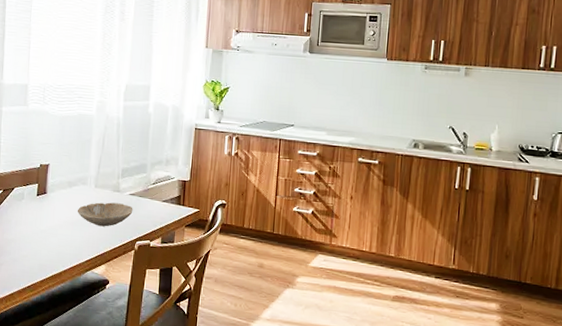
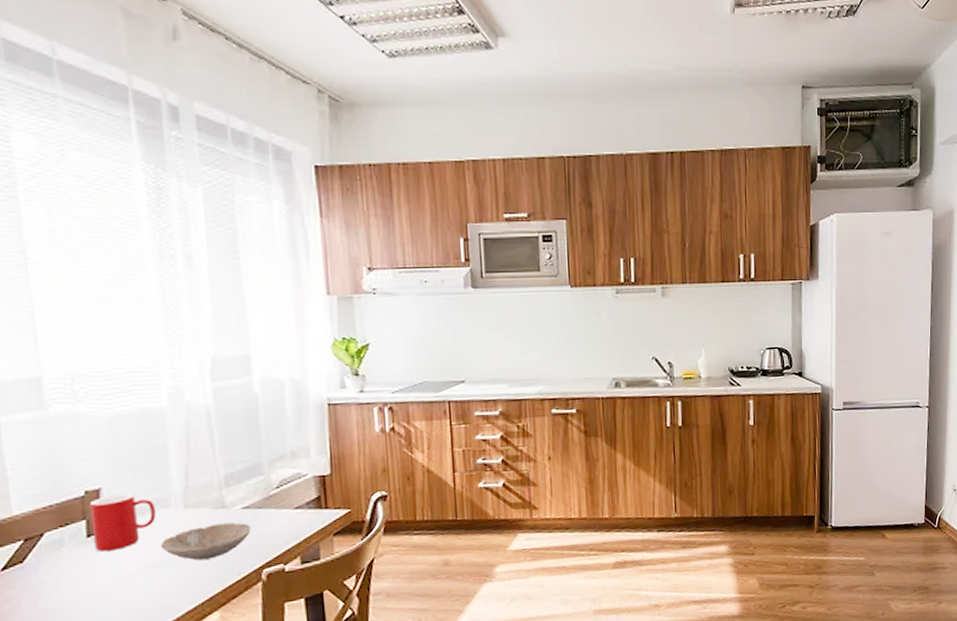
cup: none [40,170,79,208] -> present [89,493,157,552]

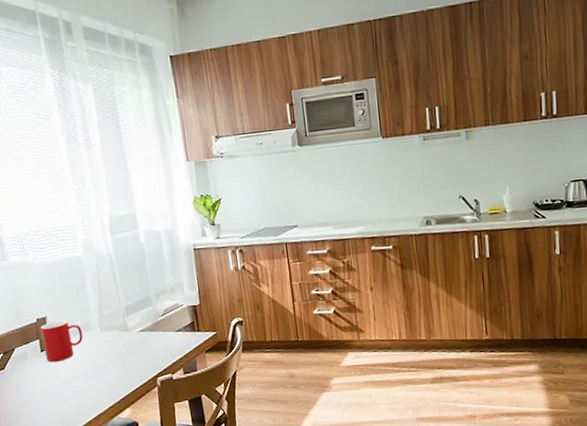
bowl: present [160,522,251,561] -> none [87,342,147,370]

